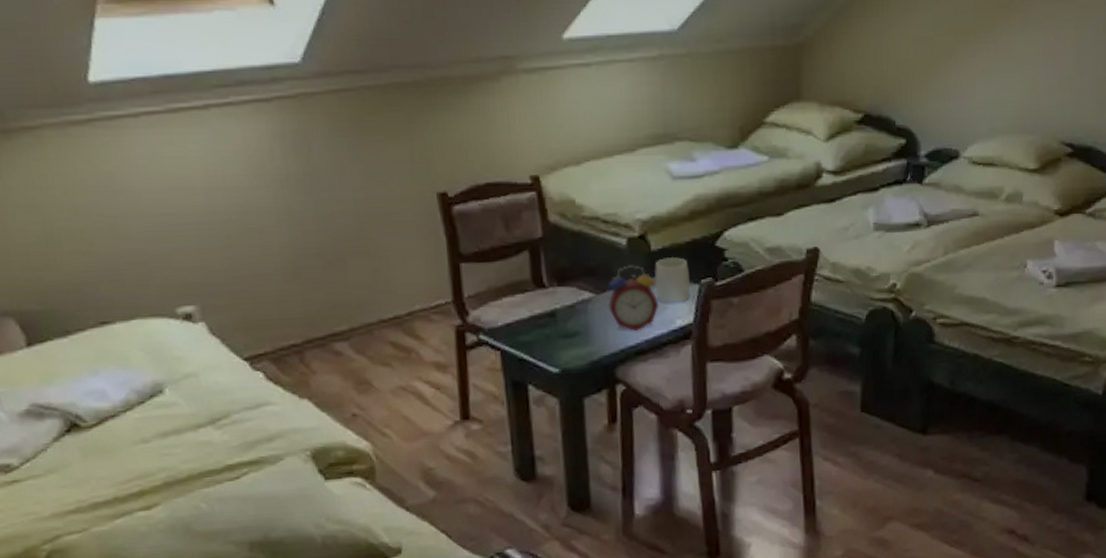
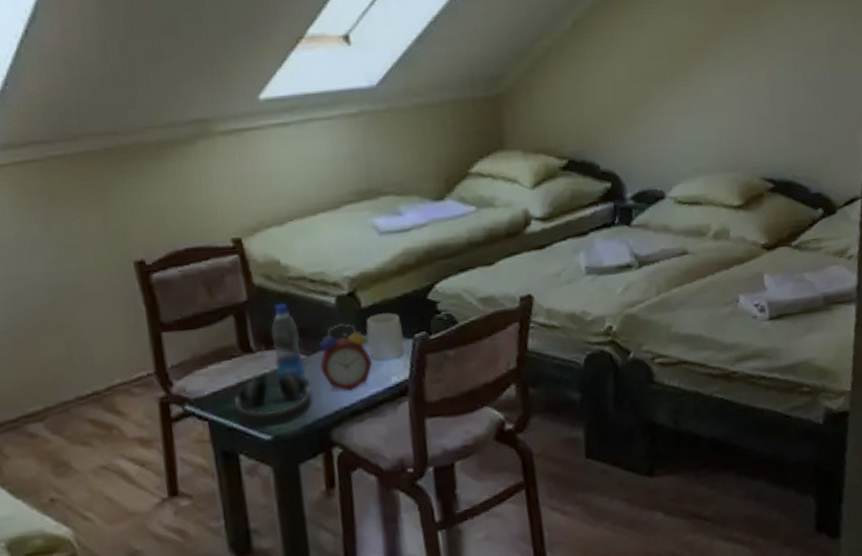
headphones: none [525,310,600,360] -> present [234,374,313,428]
bottle: none [563,241,595,317] -> present [270,303,305,379]

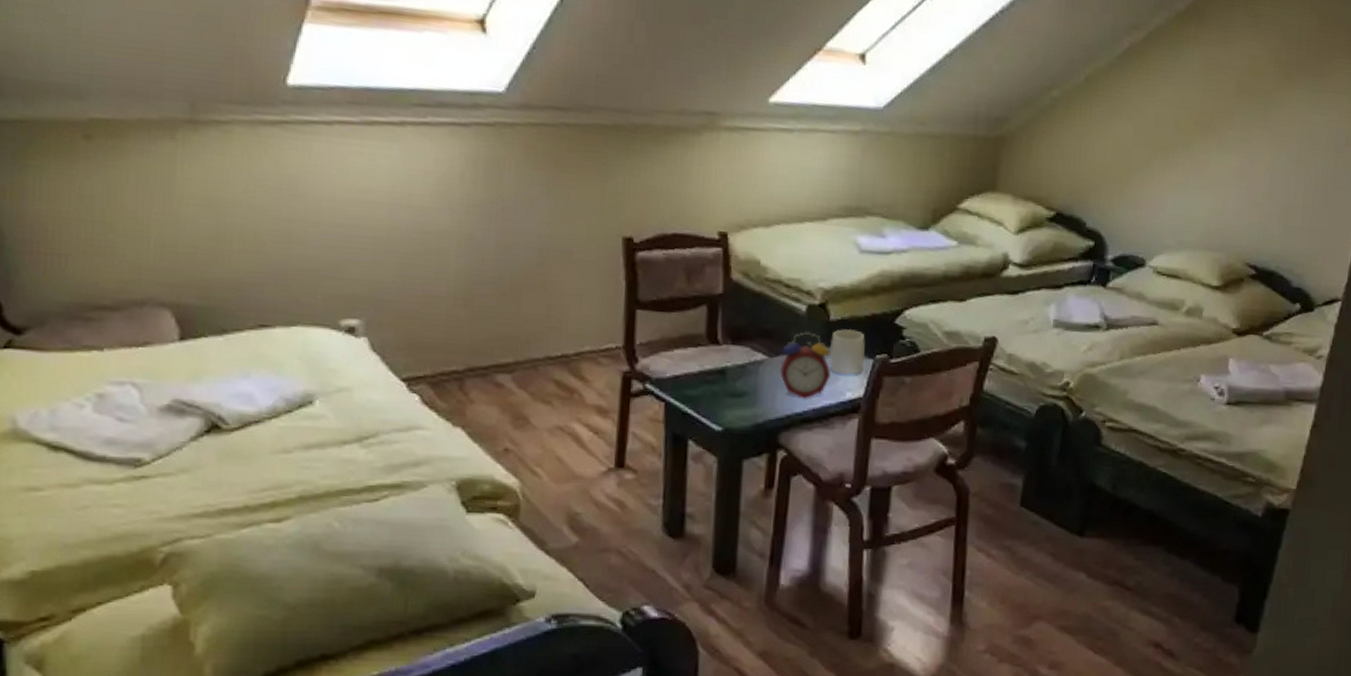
headphones: present [234,374,313,428] -> none [691,369,768,419]
bottle: present [270,303,305,379] -> none [737,301,767,379]

